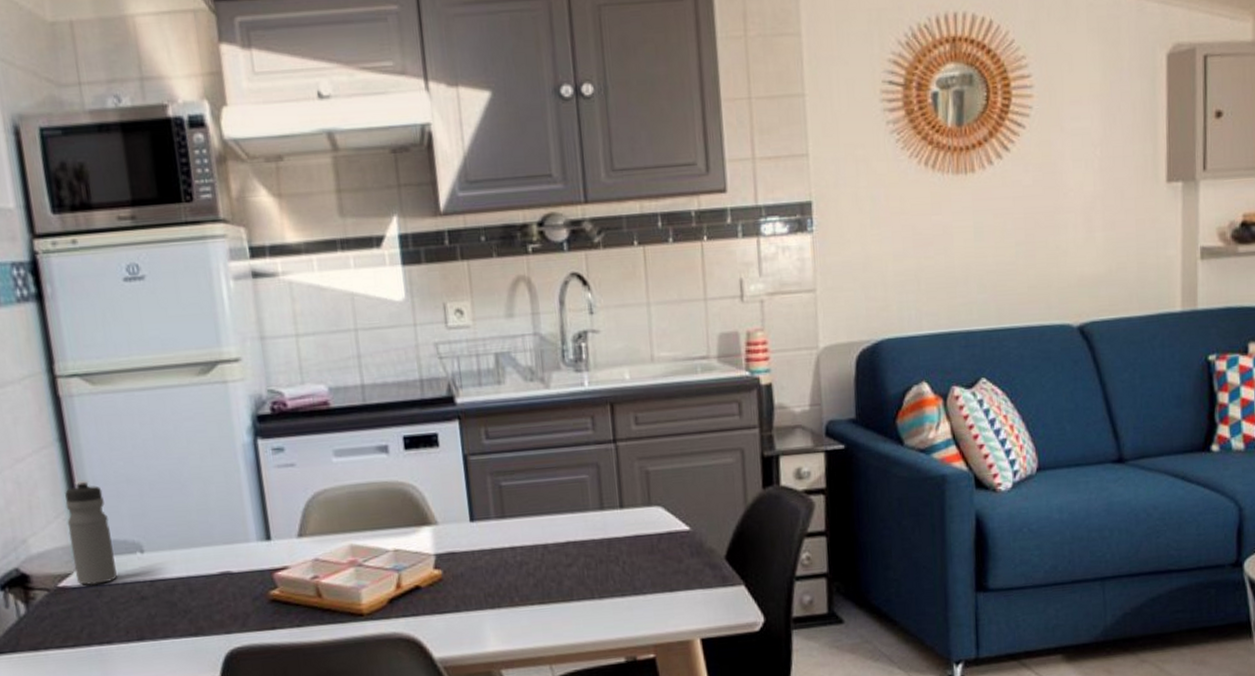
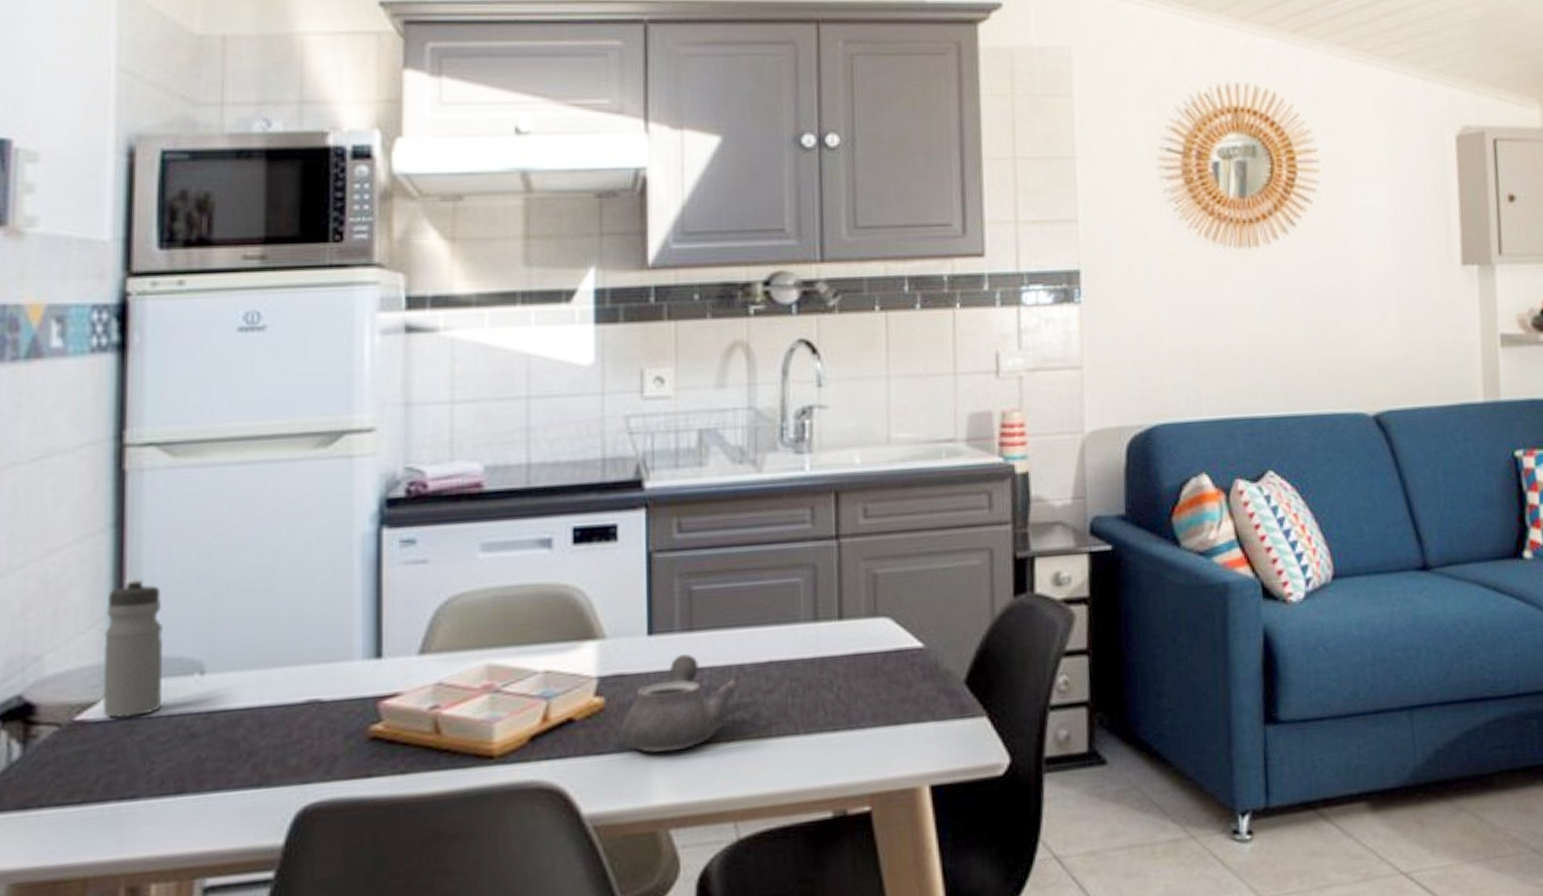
teapot: none [456,536,545,612] -> present [619,654,739,752]

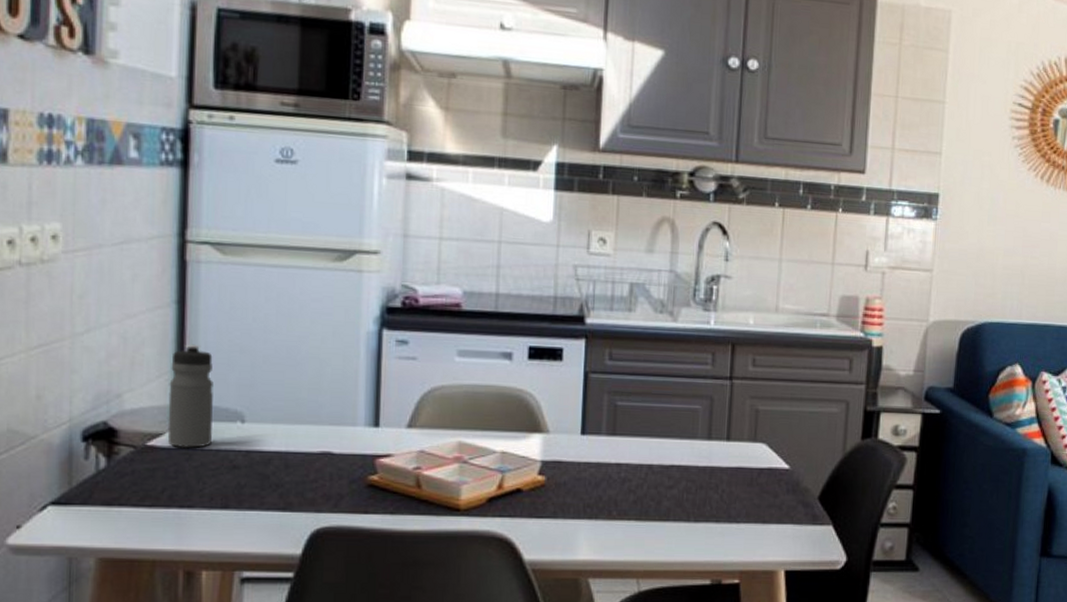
teapot: present [619,654,739,752] -> none [555,452,648,522]

